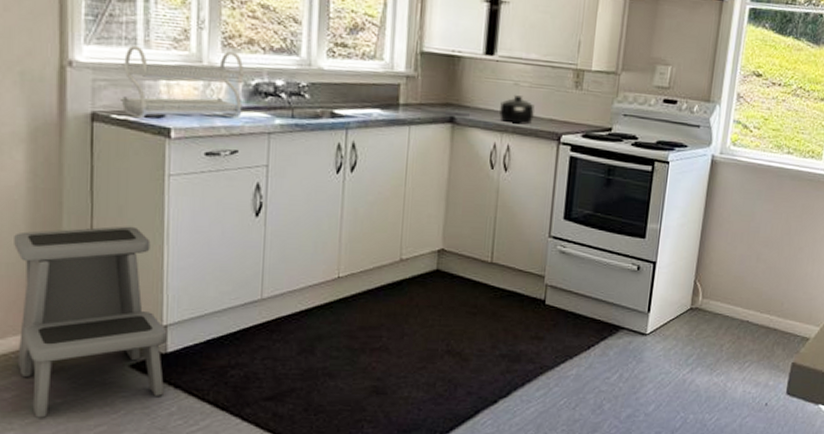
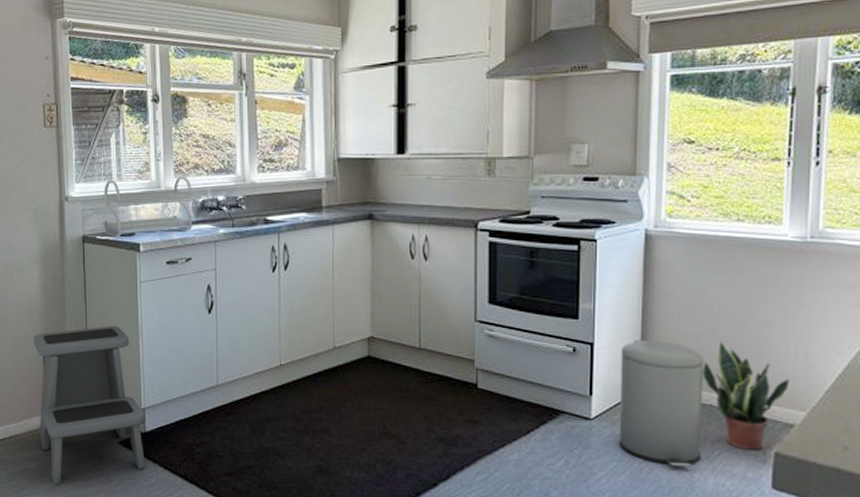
saucepan: present [499,95,535,125] -> none [415,188,450,215]
pedal bin: none [668,260,748,377] -> present [619,339,705,467]
potted plant: none [744,263,811,361] -> present [703,341,790,450]

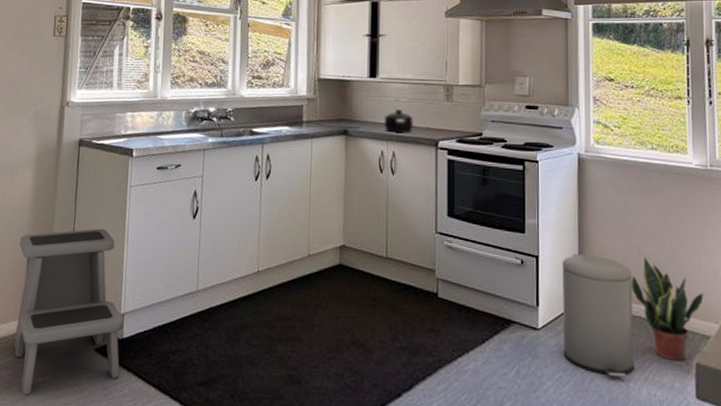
dish rack: present [102,176,194,238] -> none [100,87,188,143]
saucepan: none [415,188,450,215] -> present [384,109,414,134]

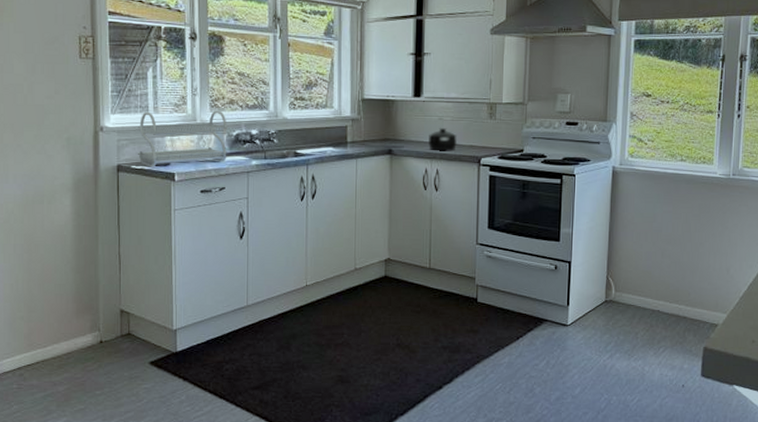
step stool: present [13,228,124,396] -> none [64,251,177,407]
dish rack: none [100,87,188,143] -> present [138,110,229,167]
pedal bin: present [562,253,634,377] -> none [589,258,655,362]
potted plant: present [631,257,704,361] -> none [653,259,716,346]

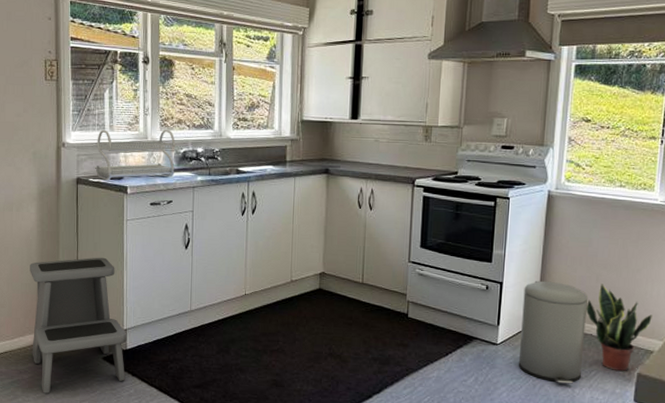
step stool: none [64,251,177,407] -> present [30,257,127,395]
saucepan: present [429,128,458,152] -> none [364,149,393,172]
pedal bin: none [589,258,655,362] -> present [518,280,589,384]
potted plant: none [653,259,716,346] -> present [586,284,652,371]

